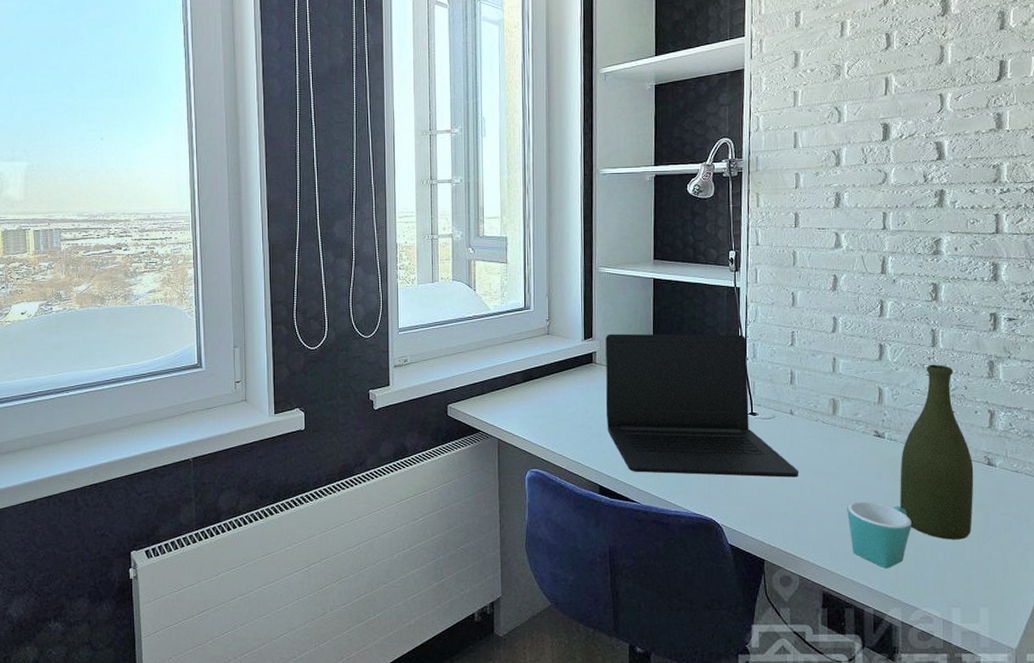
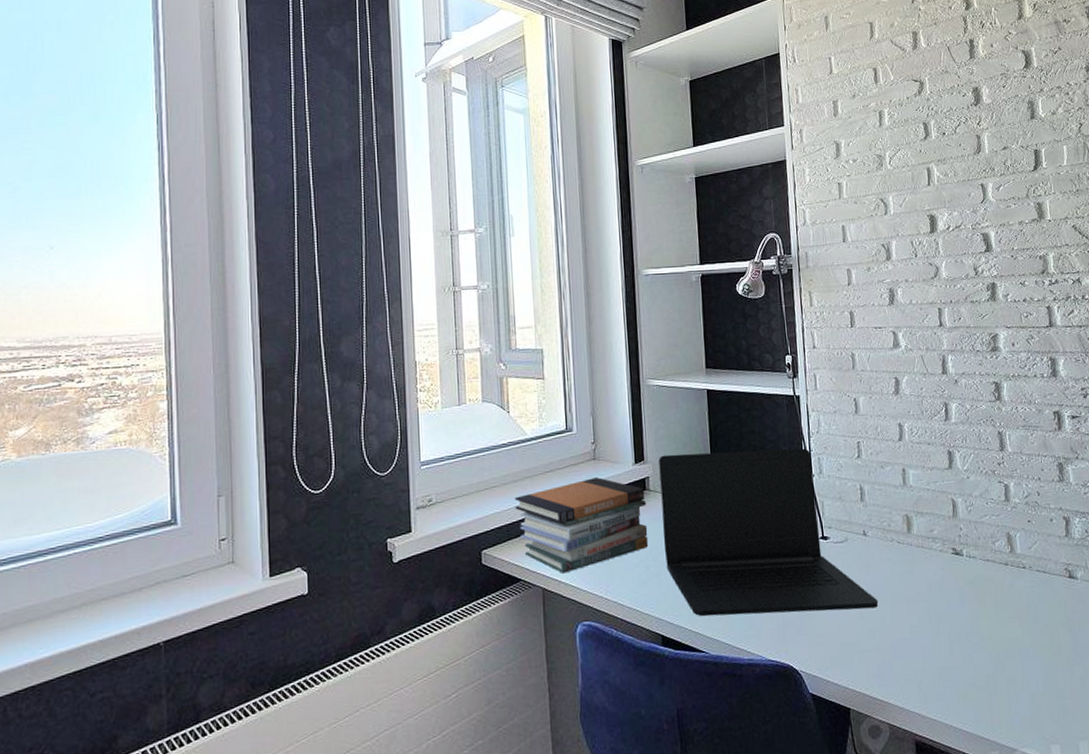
book stack: none [477,350,592,428] -> present [514,477,648,574]
mug: present [847,501,912,569] -> none [932,629,1001,706]
bottle: present [900,364,974,540] -> none [982,469,1061,667]

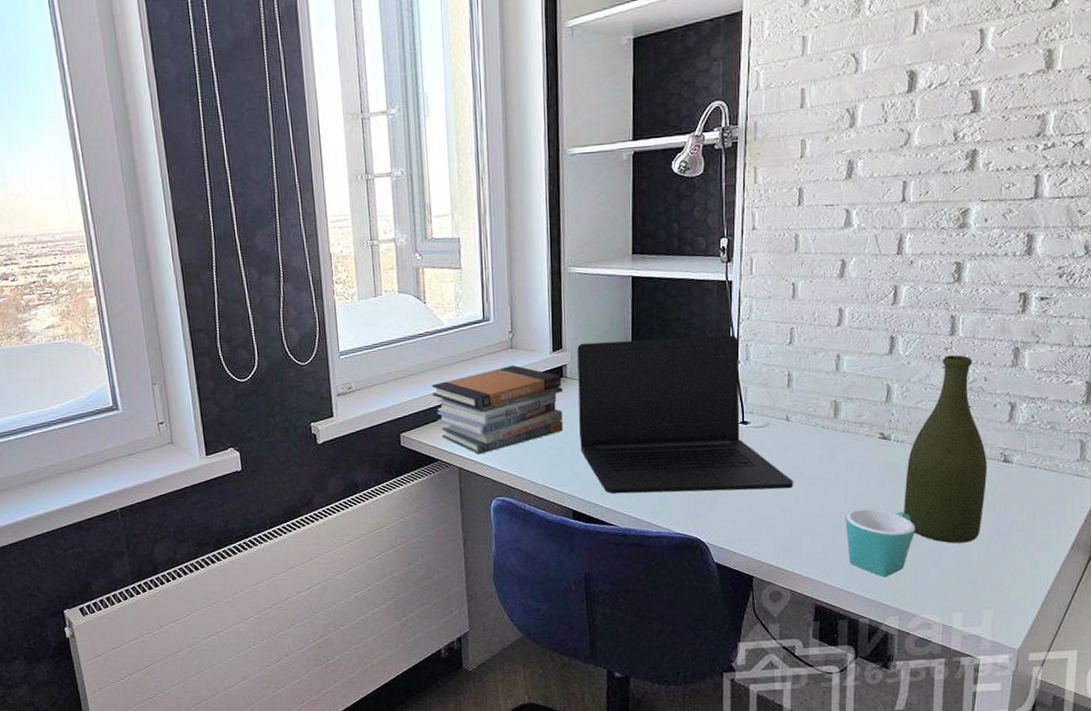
mug: none [932,629,1001,706] -> present [845,508,915,577]
bottle: none [982,469,1061,667] -> present [904,354,988,544]

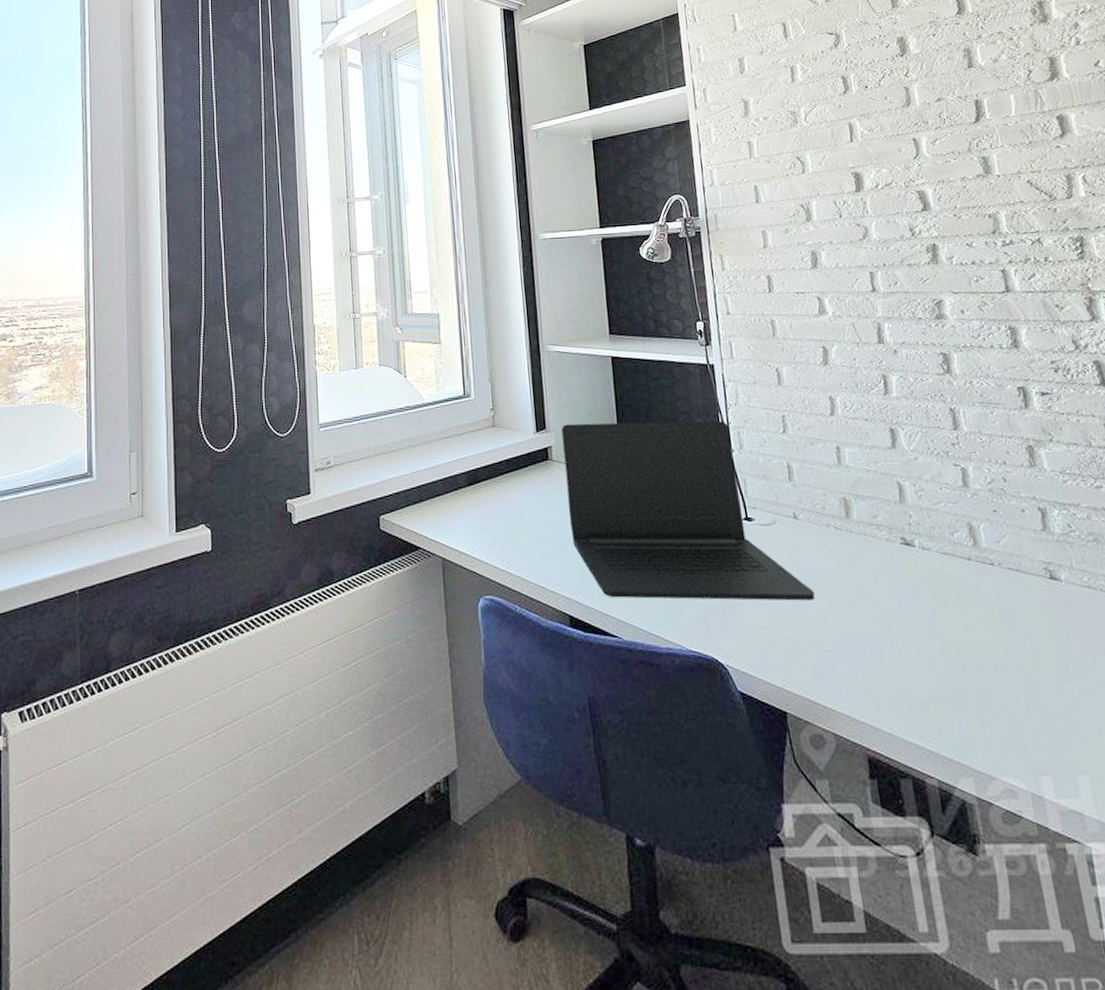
book stack: present [431,365,563,454] -> none [412,445,552,544]
mug: present [845,508,915,577] -> none [881,630,969,722]
bottle: present [904,354,988,544] -> none [939,451,1046,681]

